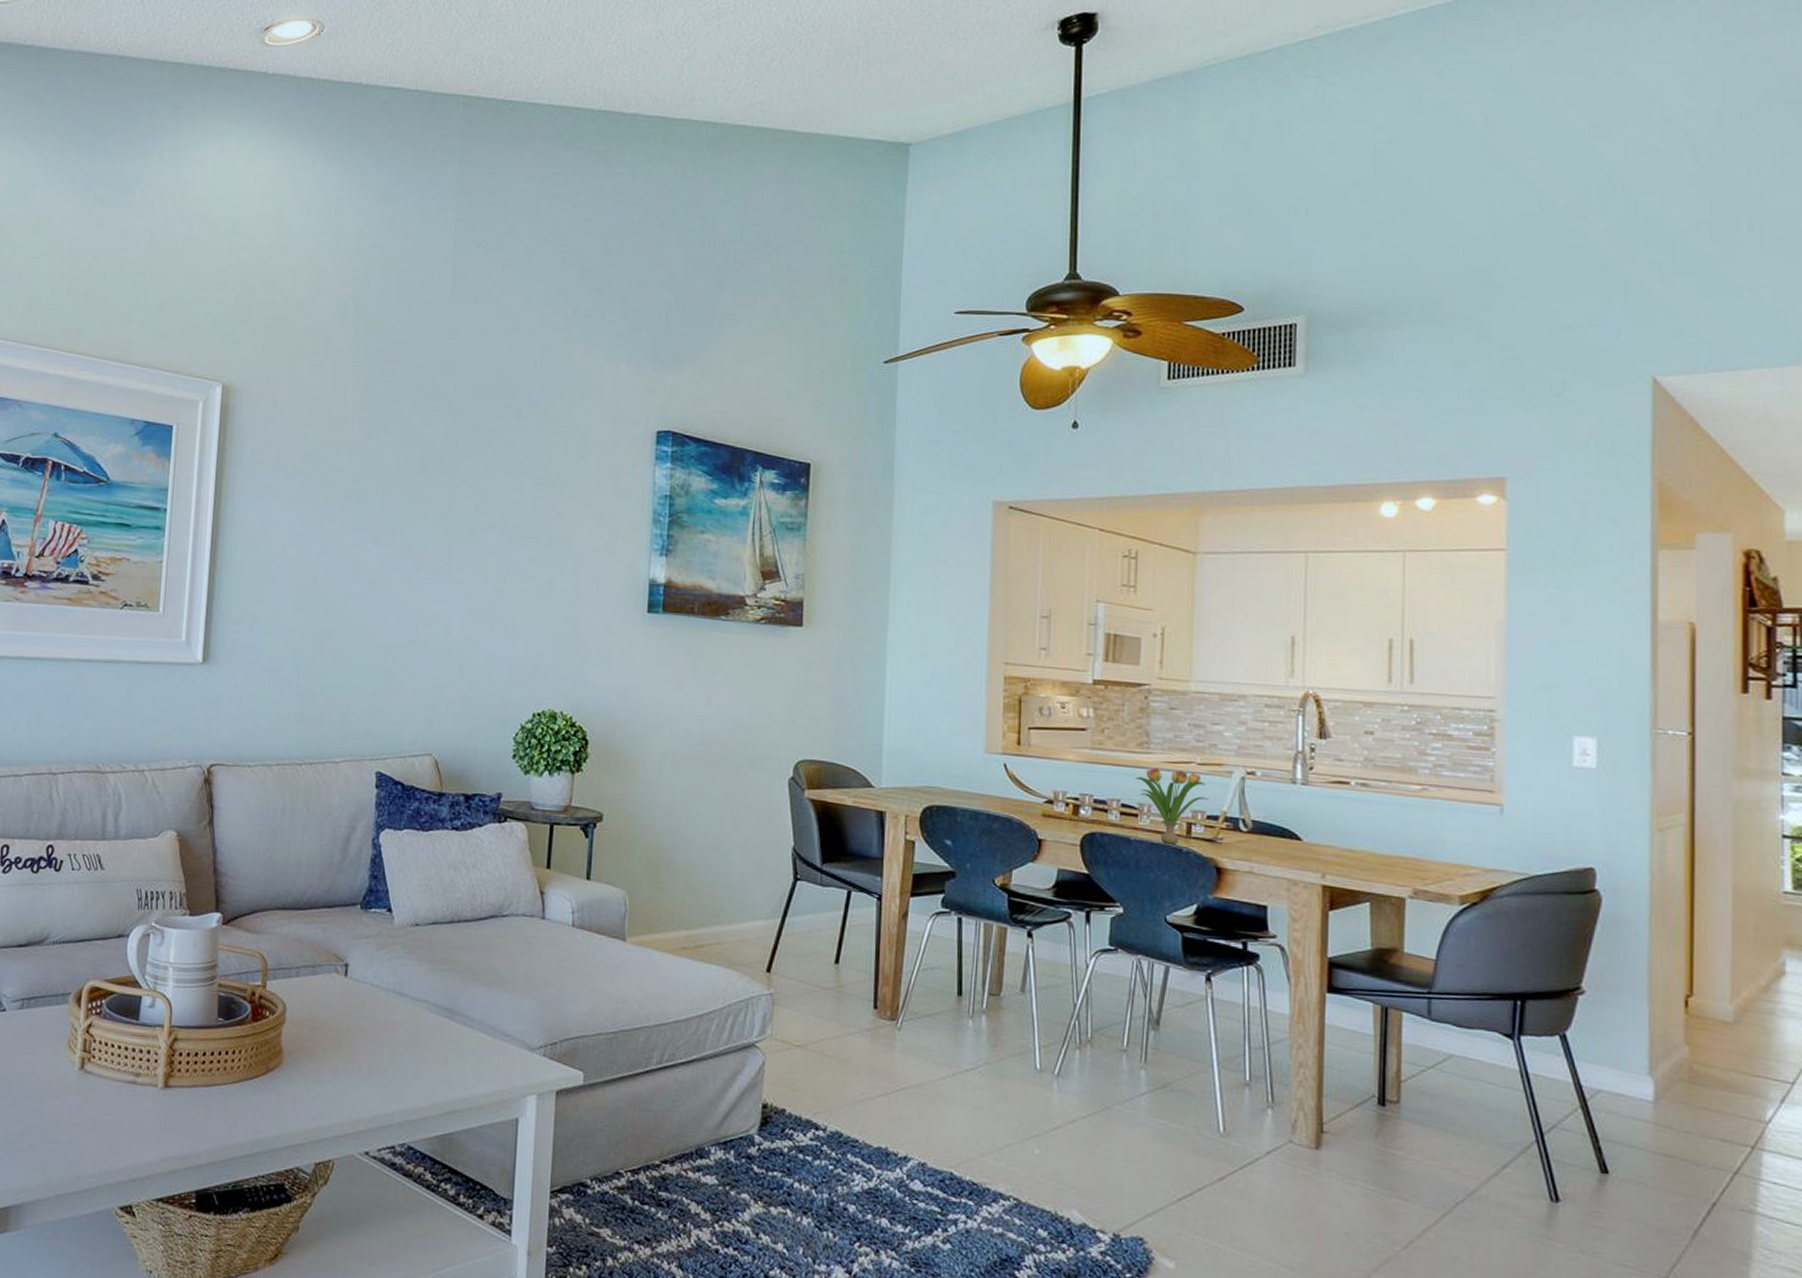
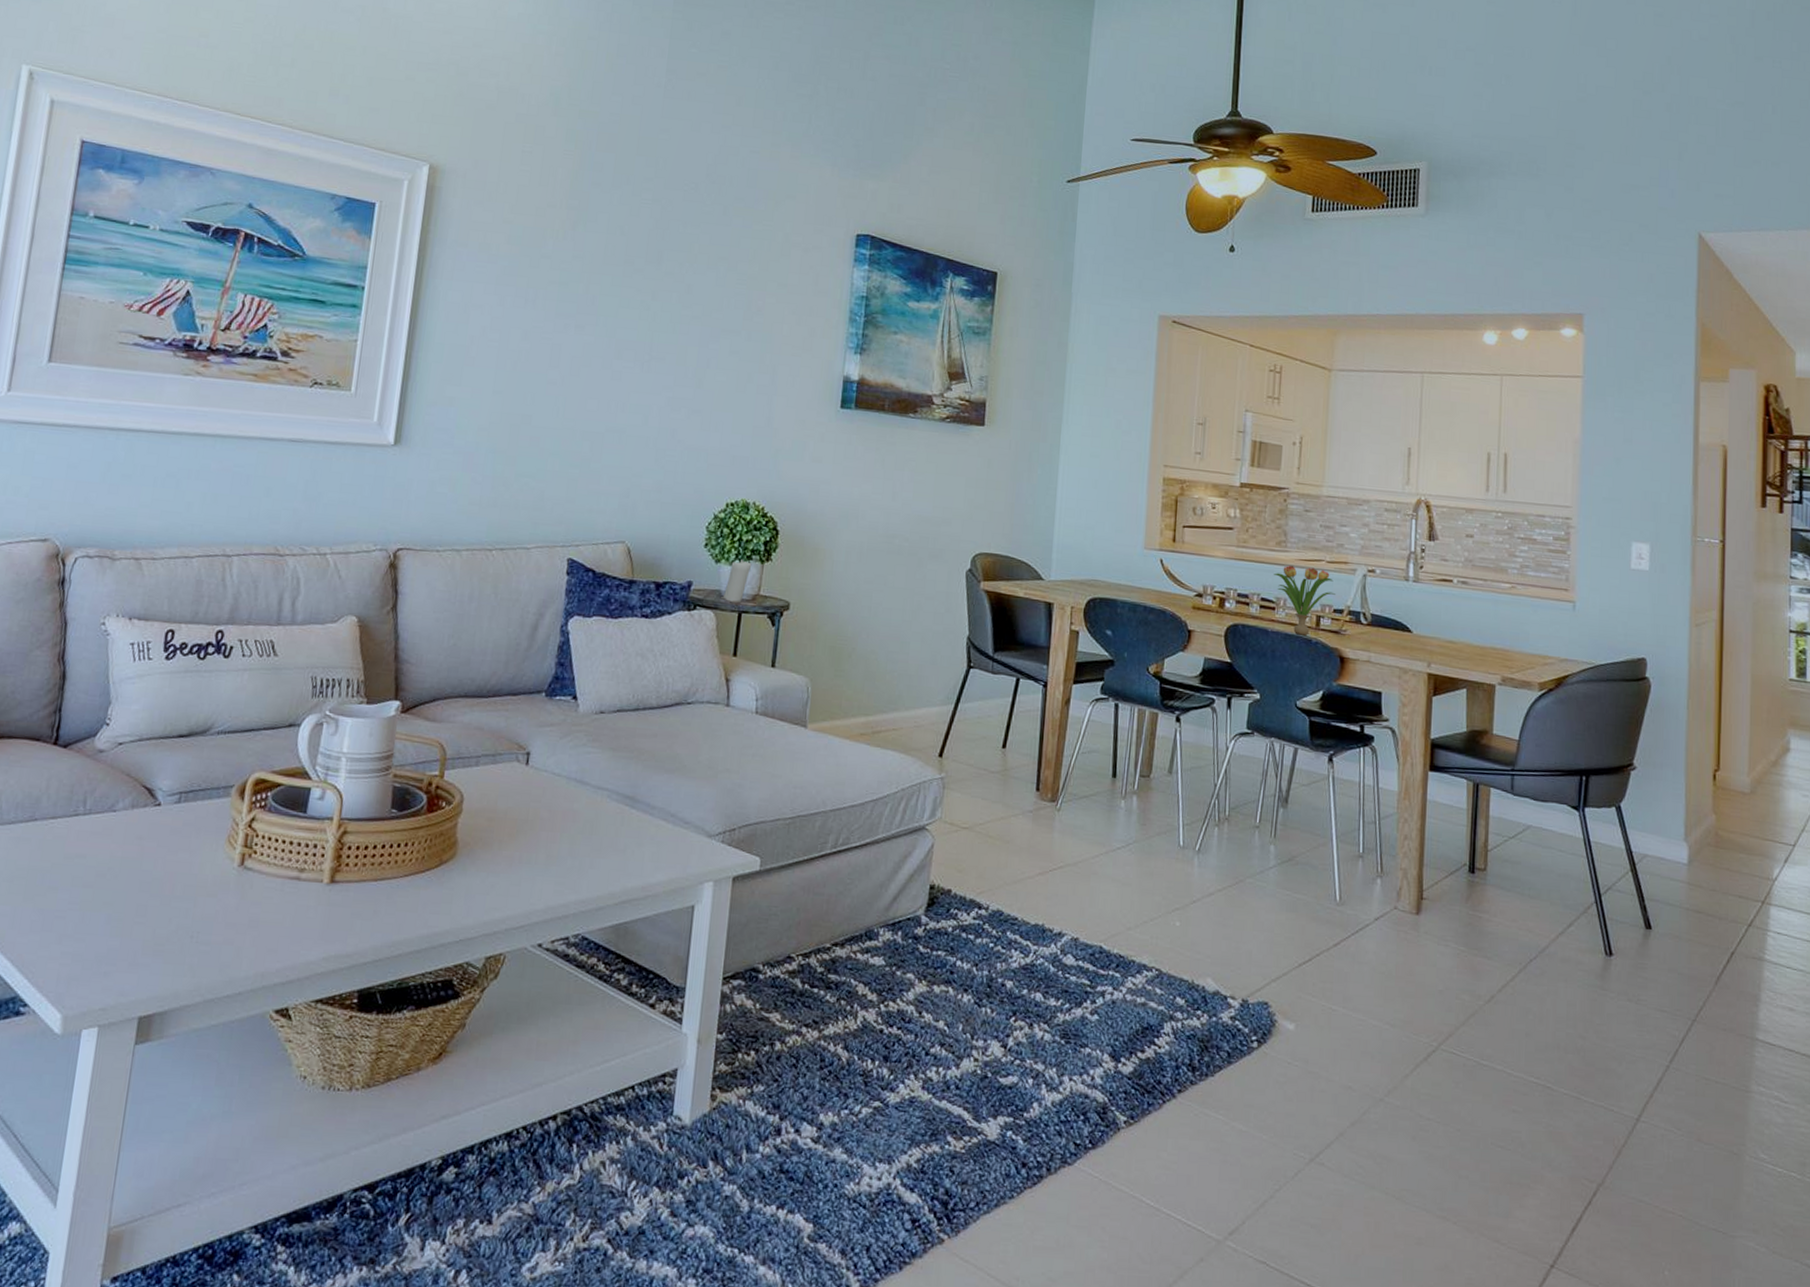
candle: none [530,770,562,816] -> present [720,560,752,604]

